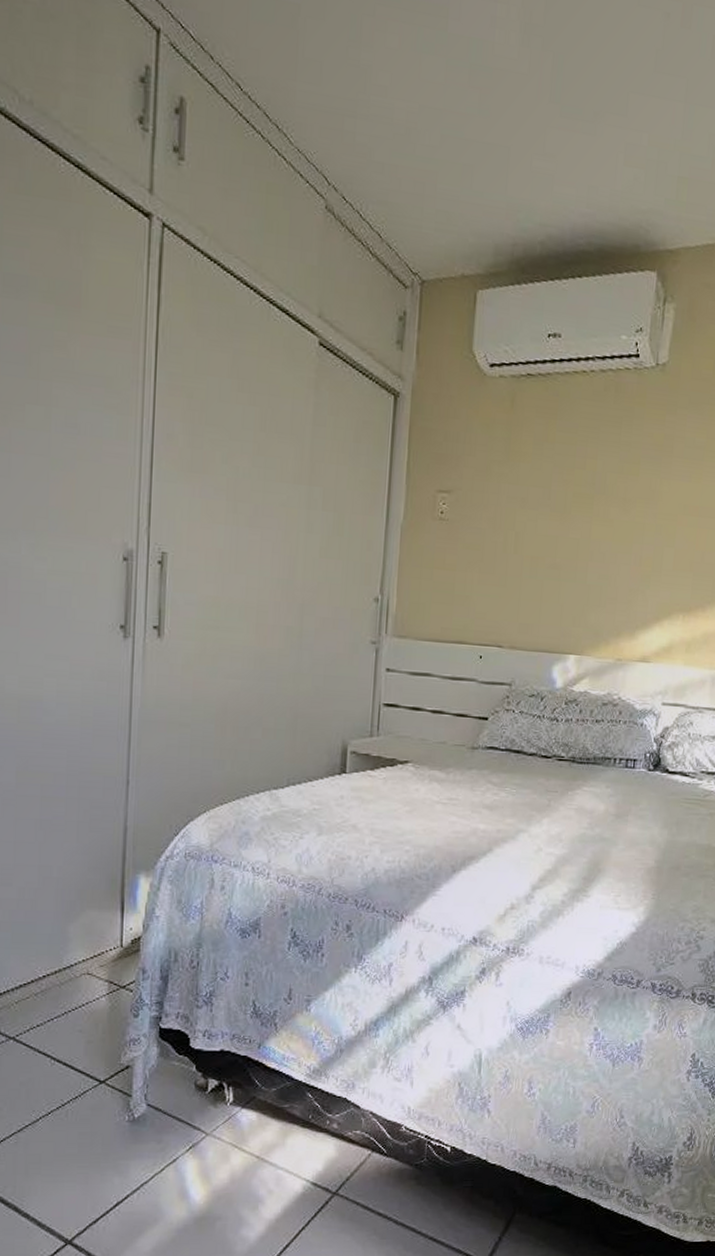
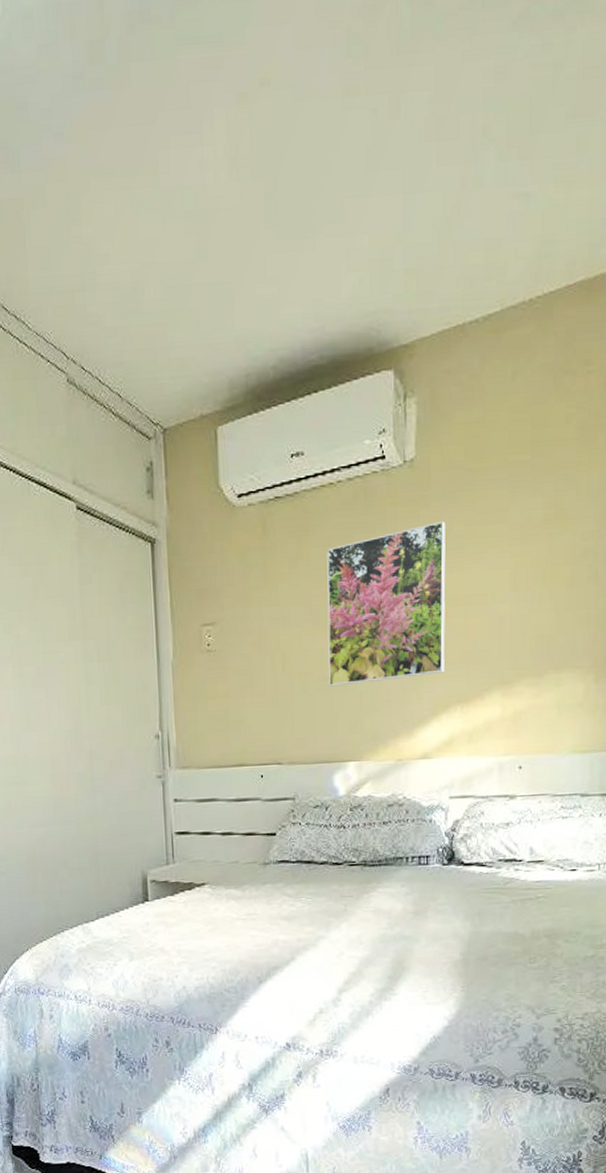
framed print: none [558,429,688,580] -> present [327,521,446,687]

